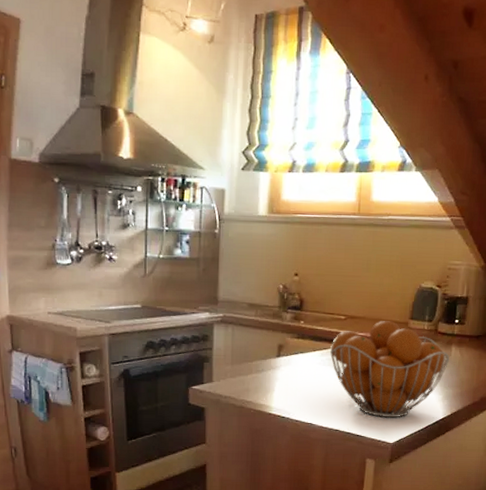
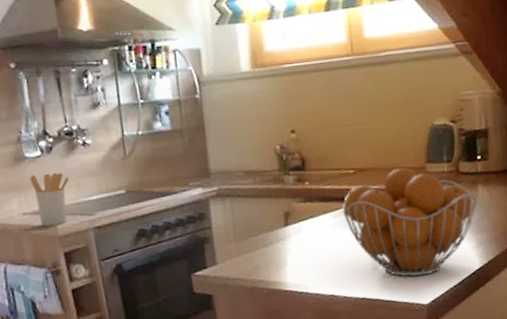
utensil holder: none [58,279,93,328] -> present [29,172,69,227]

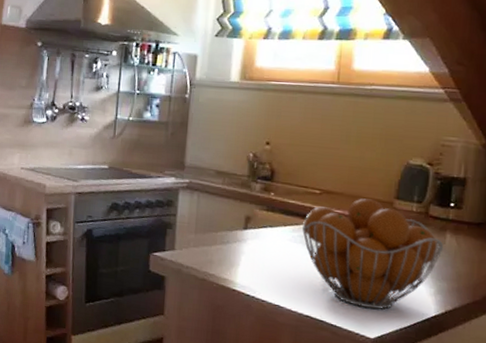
utensil holder: present [29,172,69,227] -> none [32,137,64,184]

